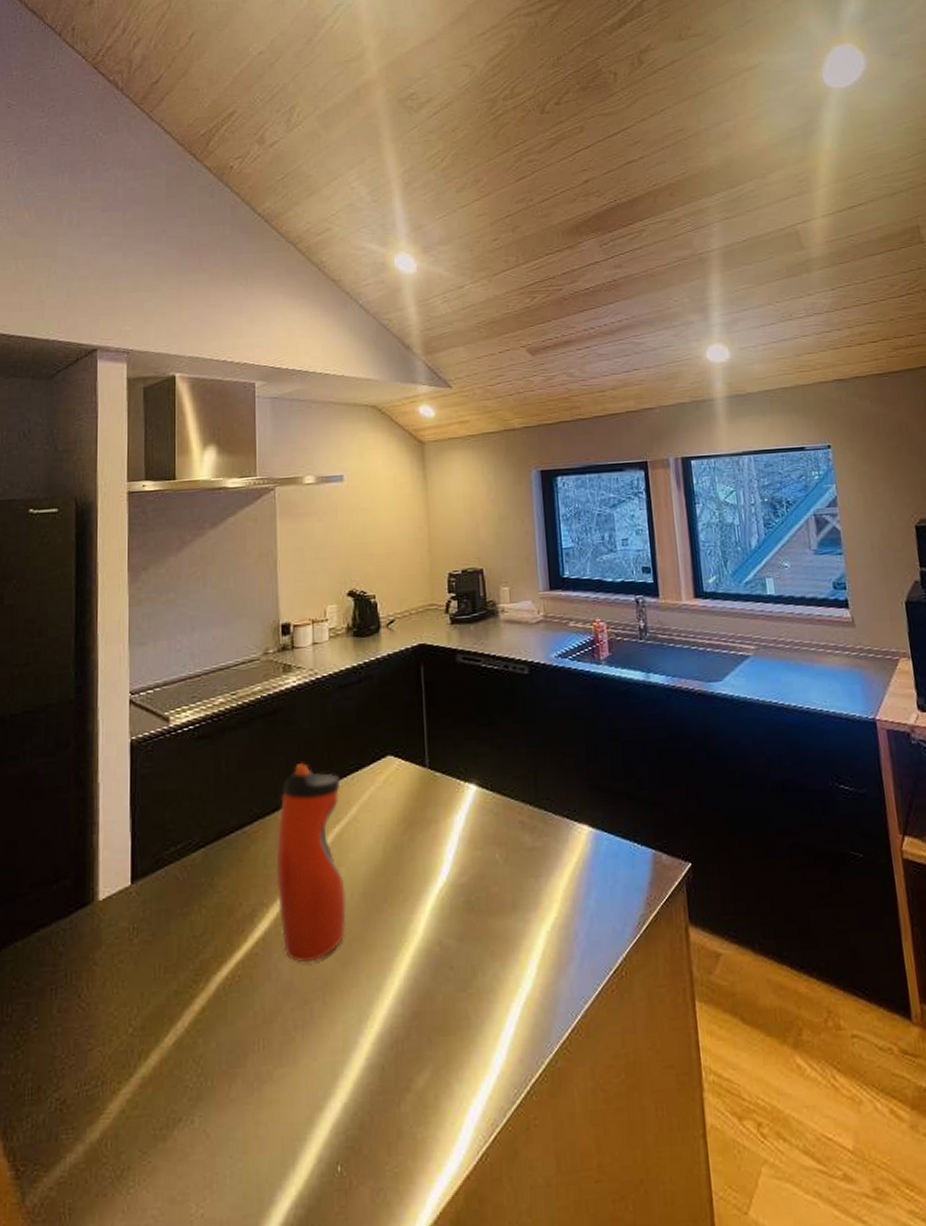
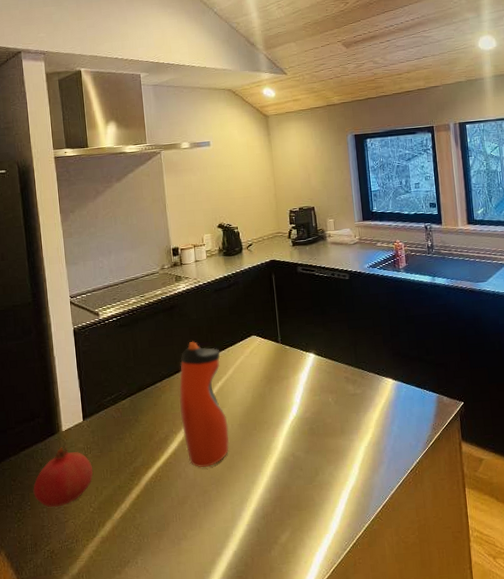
fruit: none [44,924,139,1026] -> present [33,445,94,508]

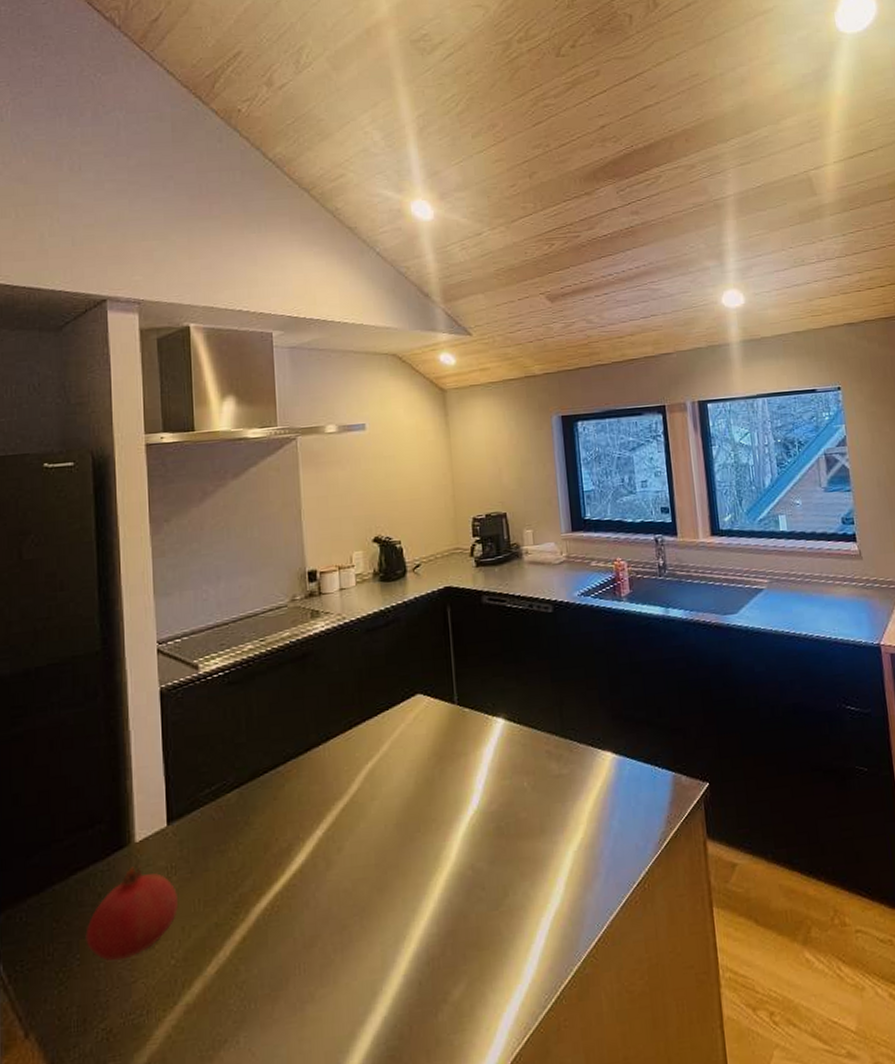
water bottle: present [179,341,230,468] -> none [310,703,382,892]

